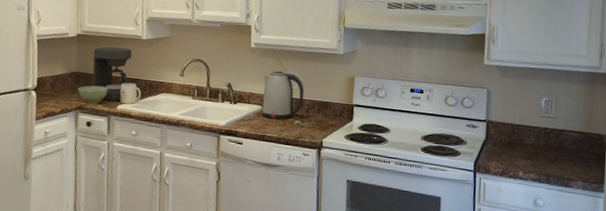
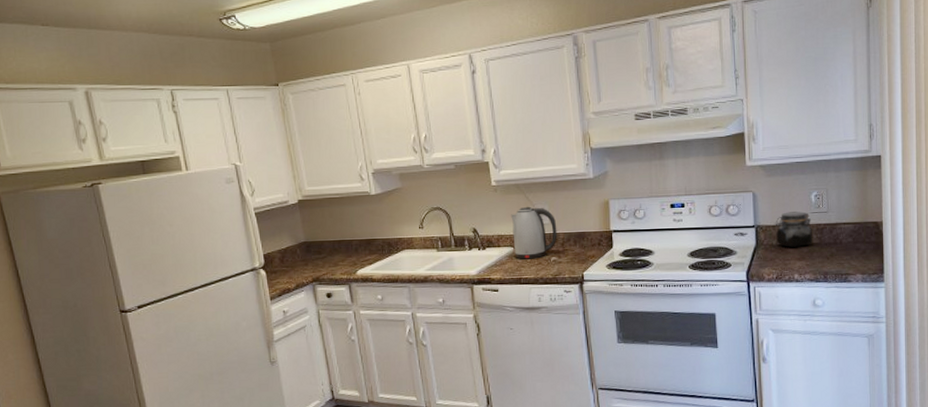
bowl: present [77,85,109,105] -> none [309,252,344,275]
coffee maker: present [92,46,132,102] -> none [320,207,363,268]
mug: present [119,82,142,105] -> none [356,244,381,268]
jar: none [505,112,541,147] -> present [775,211,813,247]

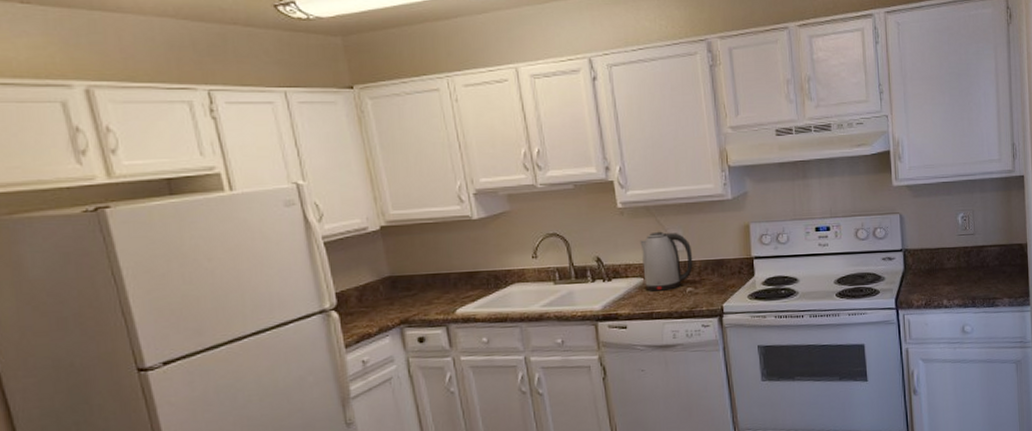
jar: present [775,211,813,247] -> none [923,234,961,272]

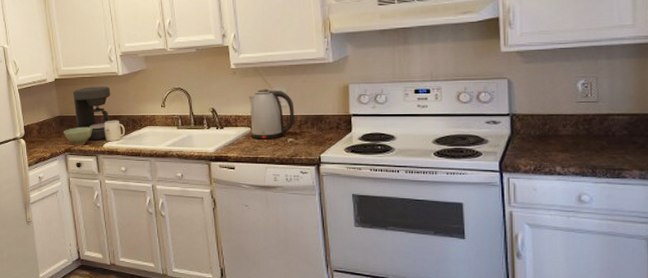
bowl: none [396,288,440,315] -> present [63,126,93,146]
coffee maker: none [408,234,464,307] -> present [73,86,111,141]
mug: none [455,277,486,307] -> present [104,120,126,142]

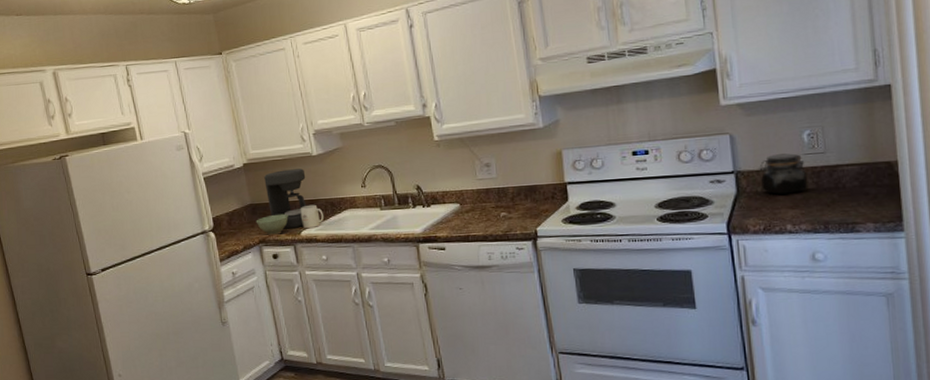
kettle: present [249,89,295,140] -> none [455,160,507,216]
jar: none [533,100,579,138] -> present [759,153,809,195]

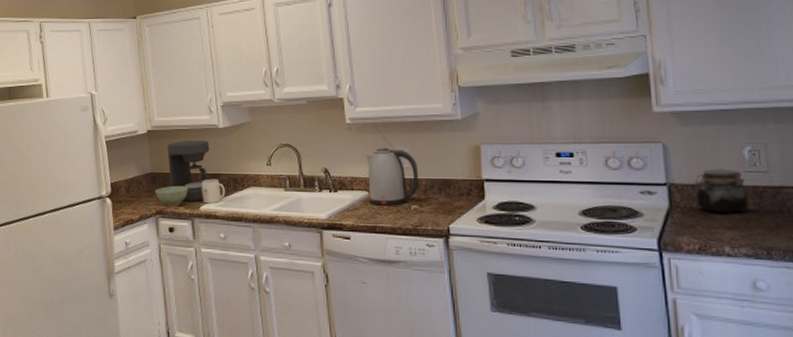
kettle: none [455,160,507,216] -> present [366,147,419,206]

